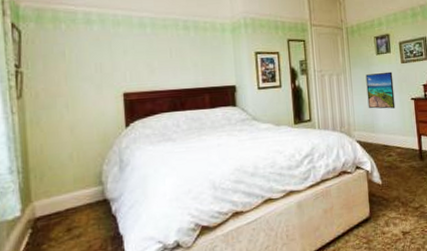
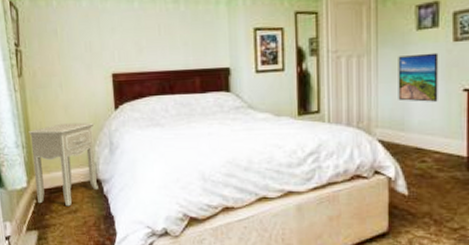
nightstand: none [26,141,106,232] -> present [28,122,99,206]

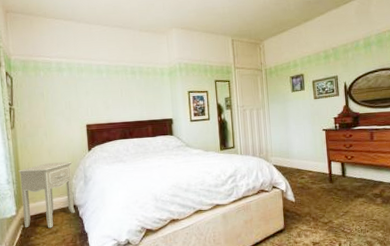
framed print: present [398,52,439,102] -> none [282,106,308,139]

